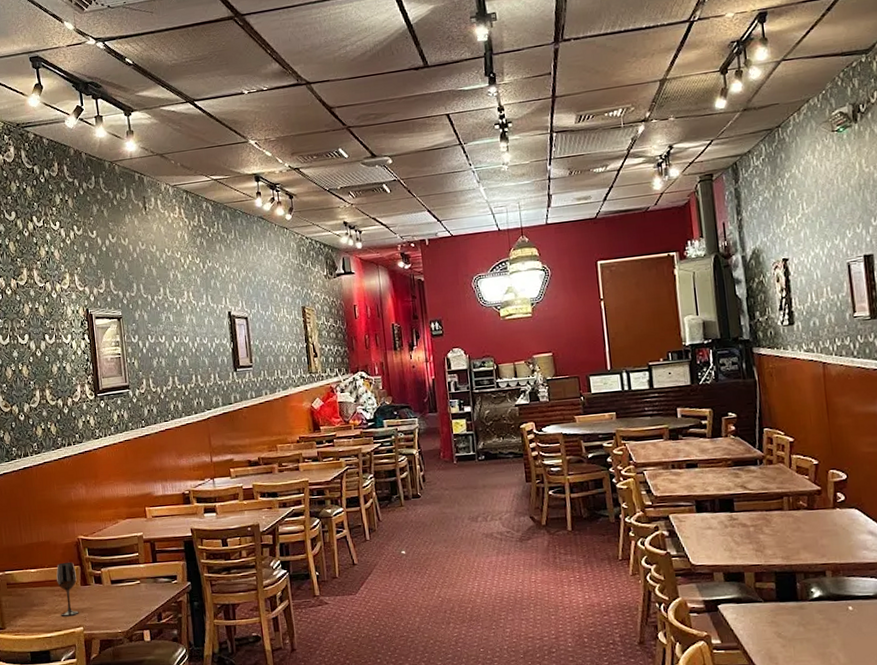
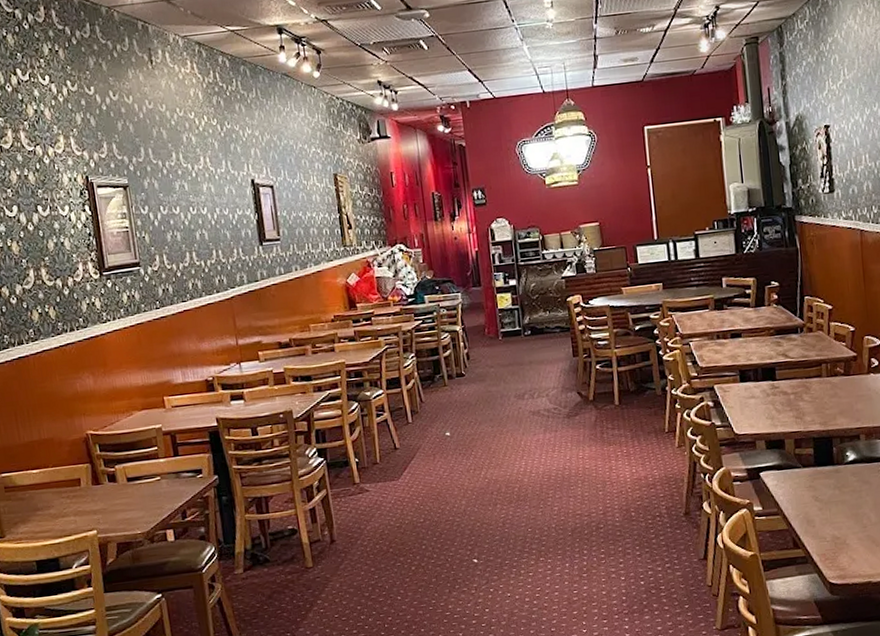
wine glass: present [56,562,79,616] -> none [62,459,91,520]

